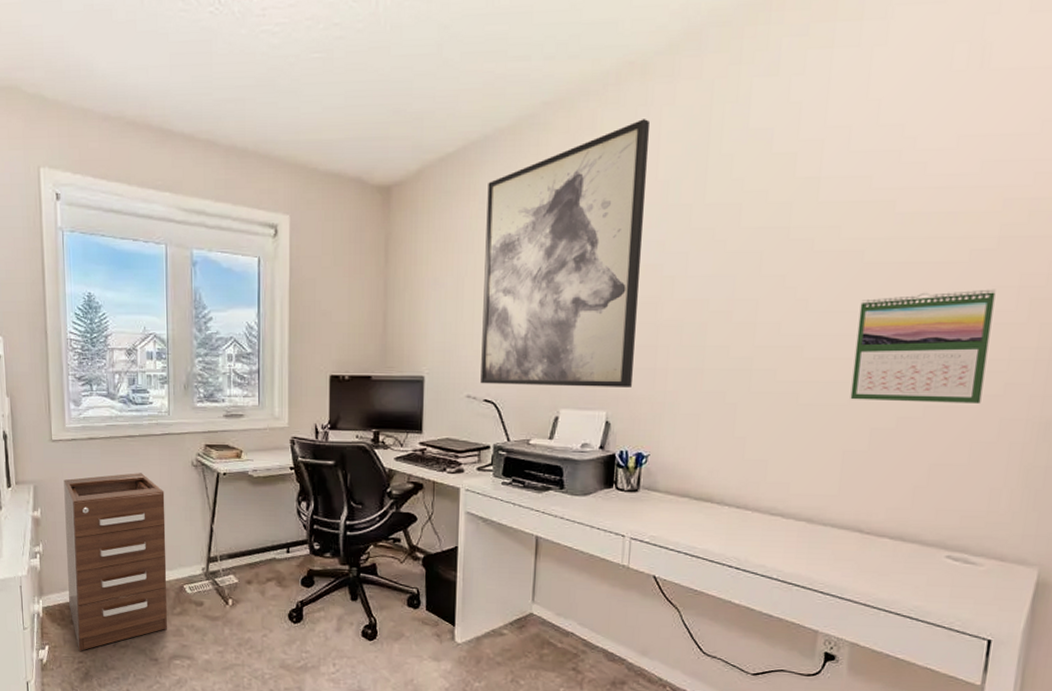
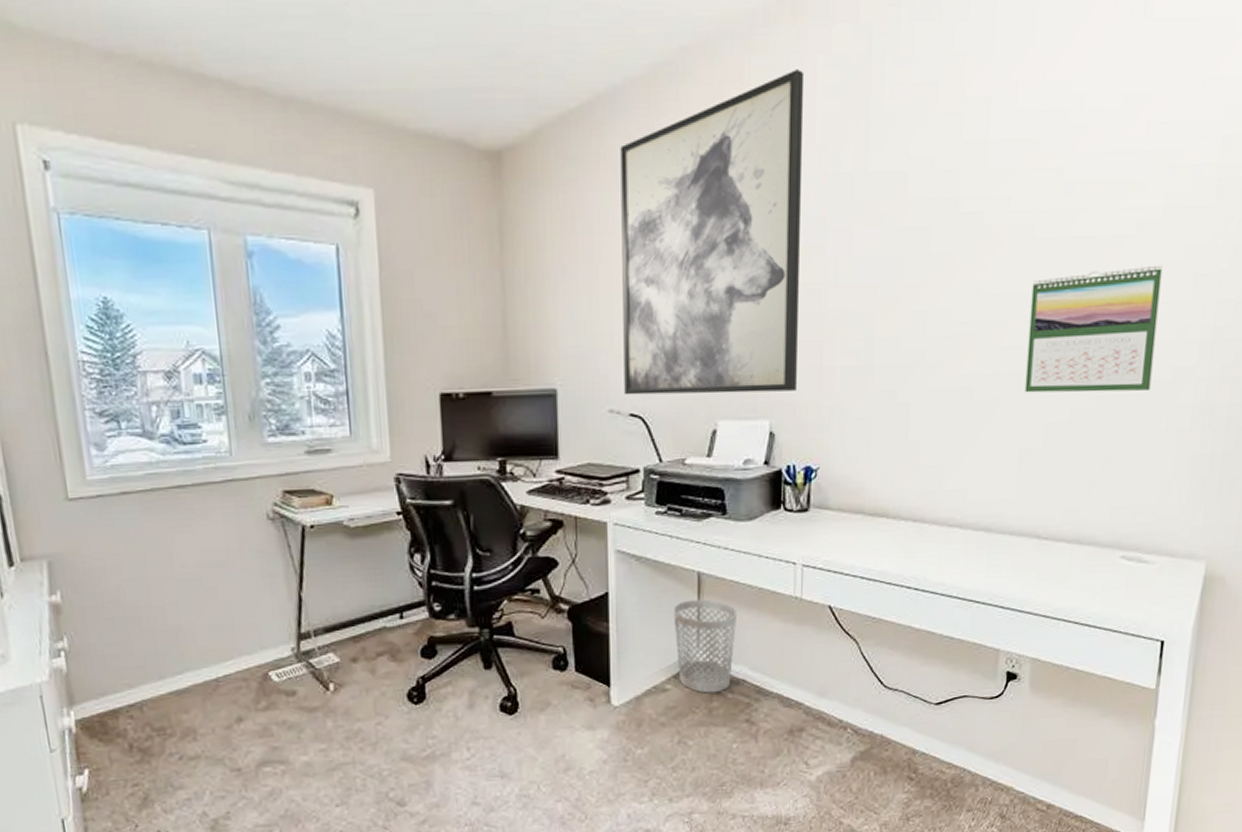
filing cabinet: present [64,473,168,651] -> none [90,533,251,771]
wastebasket: none [512,559,570,642] -> present [673,599,738,694]

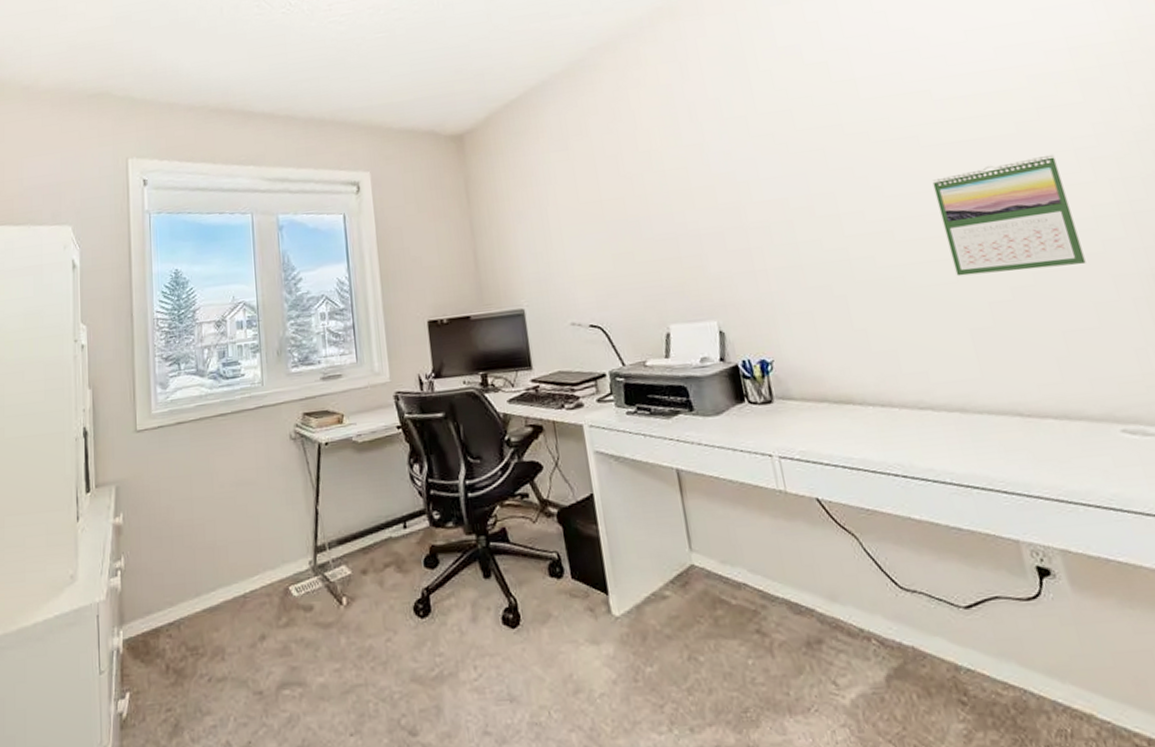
wall art: present [620,69,805,395] -> none [553,50,736,310]
wastebasket: present [673,599,738,694] -> none [658,496,732,600]

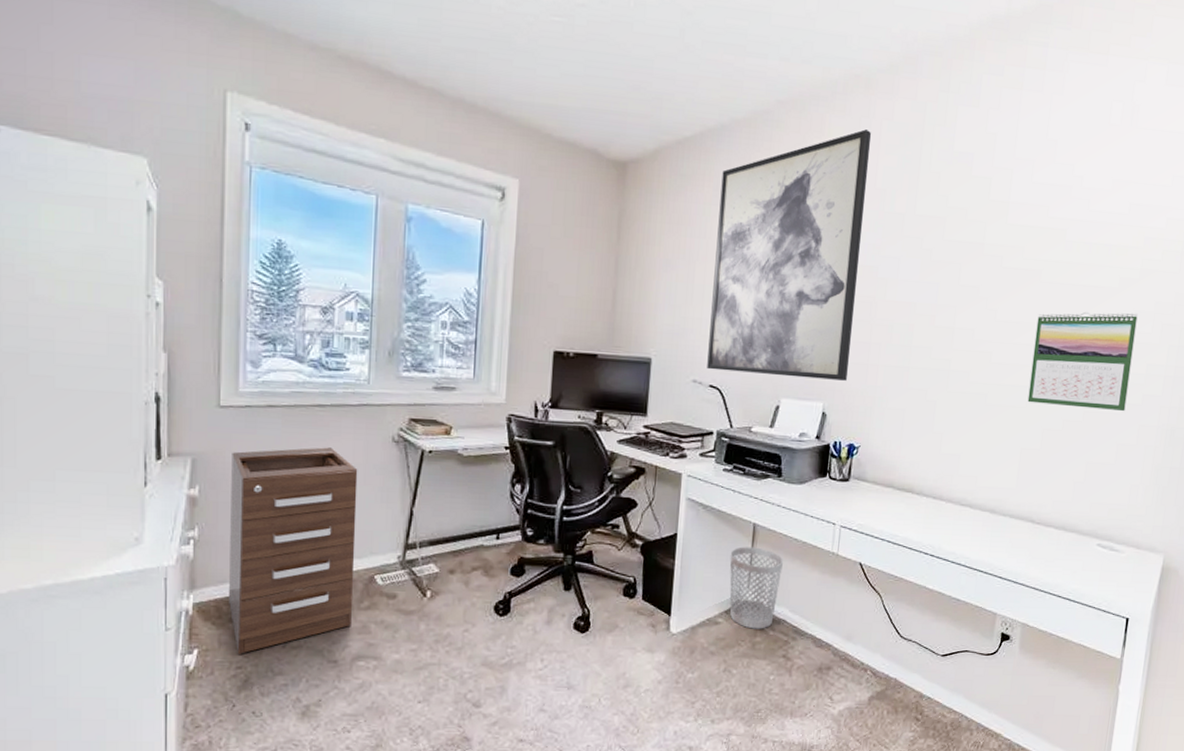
filing cabinet: none [149,455,272,694] -> present [229,447,358,654]
wall art: none [553,50,736,310] -> present [707,129,872,381]
wastebasket: none [658,496,732,600] -> present [729,547,784,629]

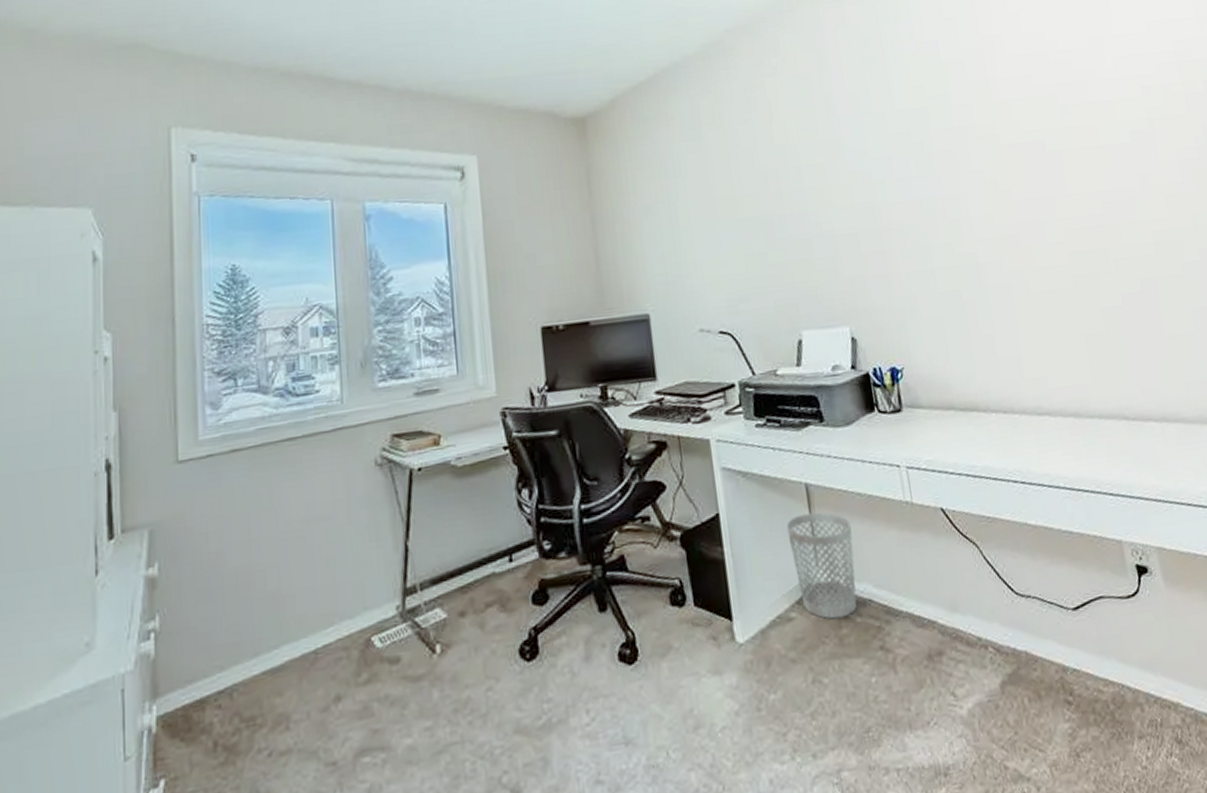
filing cabinet: present [229,447,358,654] -> none [194,486,350,776]
wall art: present [707,129,872,381] -> none [685,39,869,315]
calendar: present [1027,311,1138,411] -> none [1056,164,1186,283]

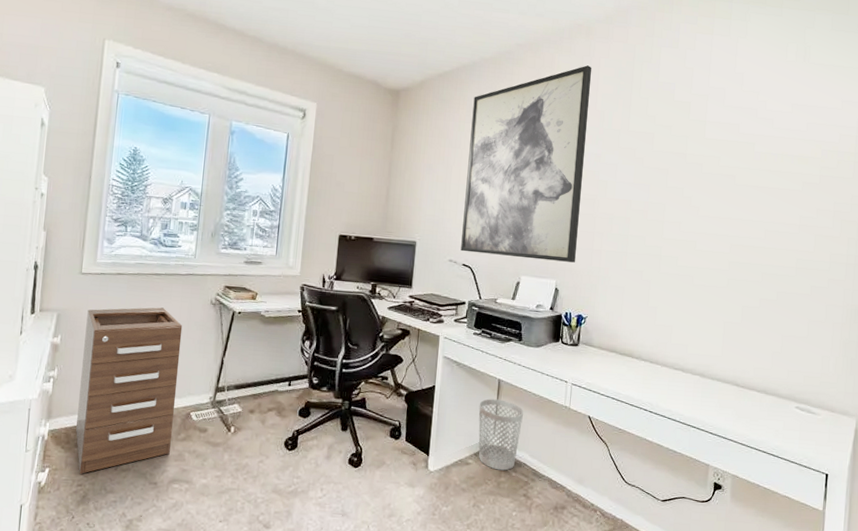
filing cabinet: none [194,486,350,776] -> present [76,307,183,474]
wall art: none [685,39,869,315] -> present [461,65,592,263]

